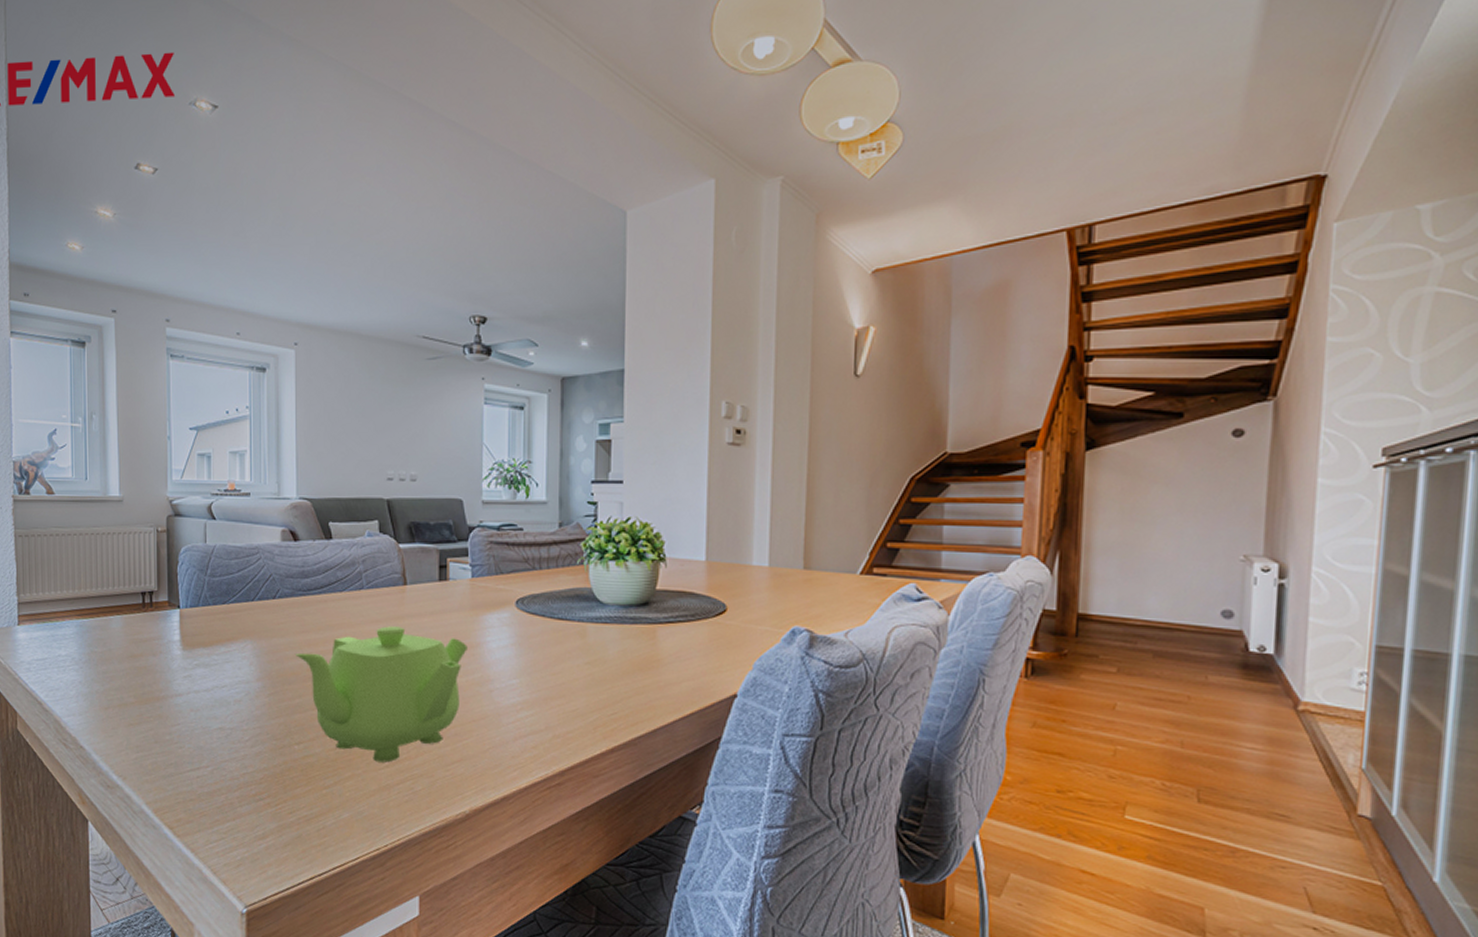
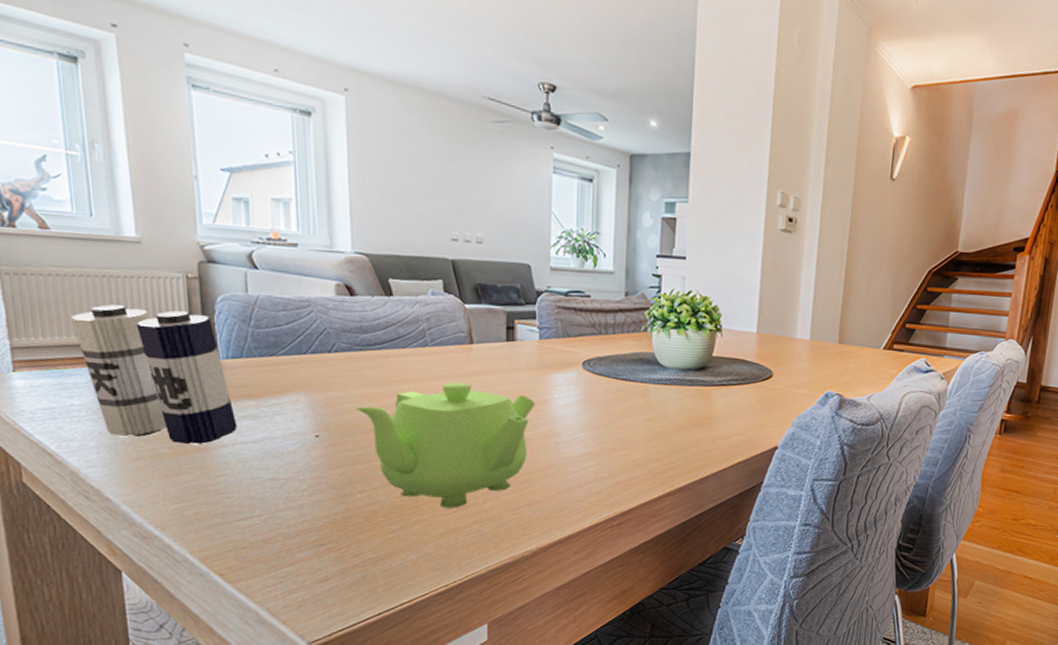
candle: none [65,560,263,694] -> present [71,304,320,445]

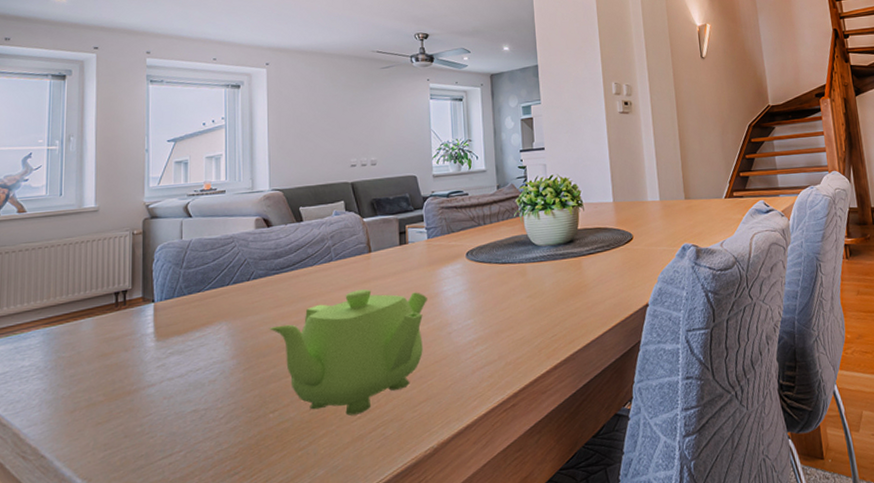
candle: present [71,304,320,445] -> none [33,264,238,391]

